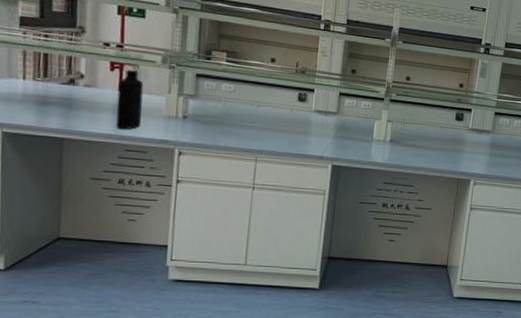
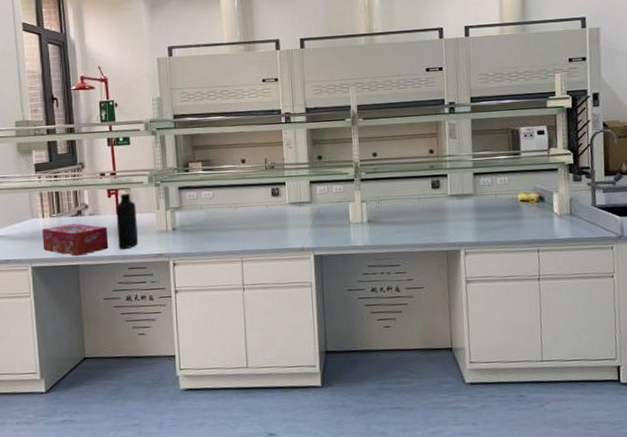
tissue box: none [19,91,105,128] -> present [42,223,109,256]

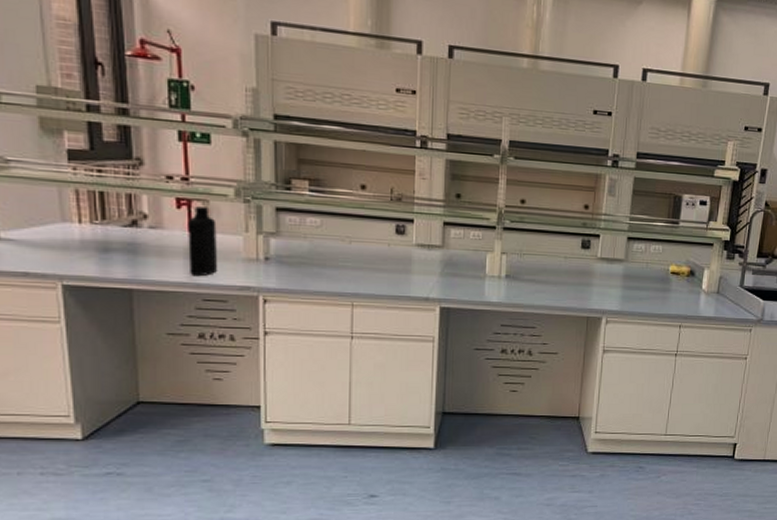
tissue box: present [42,223,109,256] -> none [79,235,176,278]

